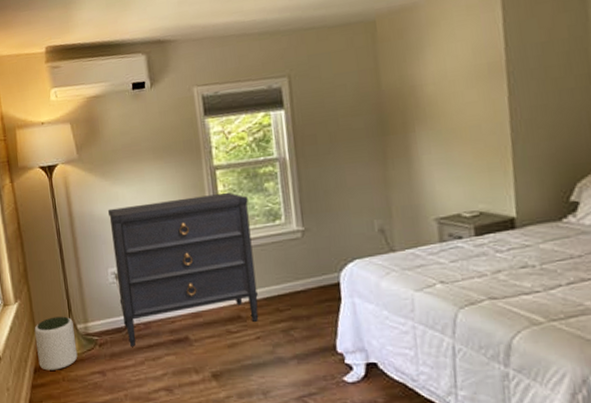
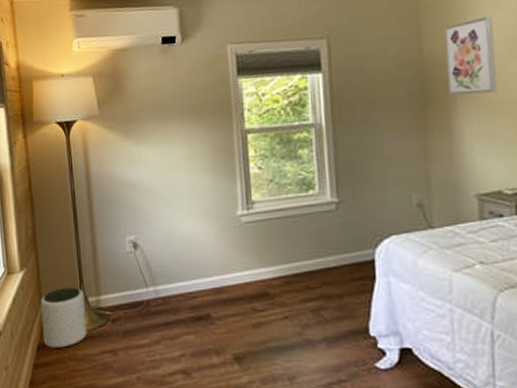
dresser: present [108,192,259,347] -> none [129,158,287,323]
wall art: none [401,46,455,126] -> present [444,15,498,96]

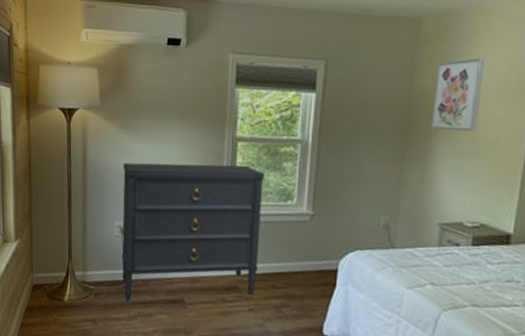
plant pot: present [40,287,87,348] -> none [31,260,72,313]
dresser: none [129,158,287,323] -> present [121,162,264,301]

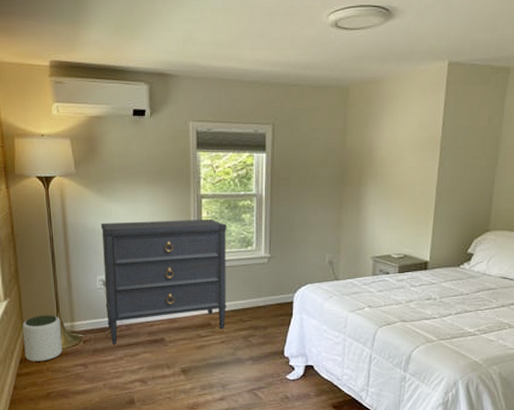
plant pot: none [31,260,72,313] -> present [22,315,63,362]
wall art: present [430,57,486,132] -> none [361,118,402,180]

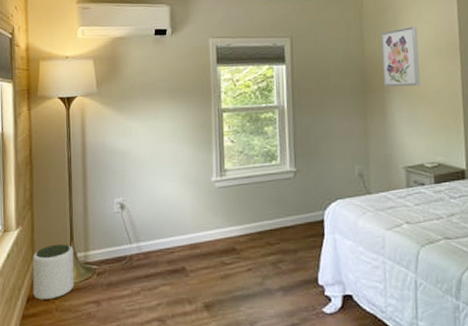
dresser: present [101,218,227,344] -> none [121,133,252,276]
wall art: none [361,118,402,180] -> present [381,26,421,87]

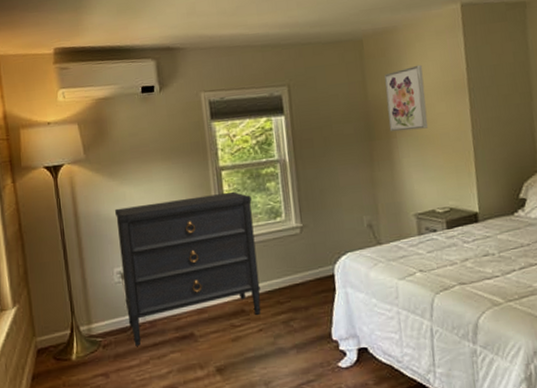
plant pot: present [32,244,75,300] -> none [33,318,80,377]
dresser: none [121,133,252,276] -> present [115,191,261,346]

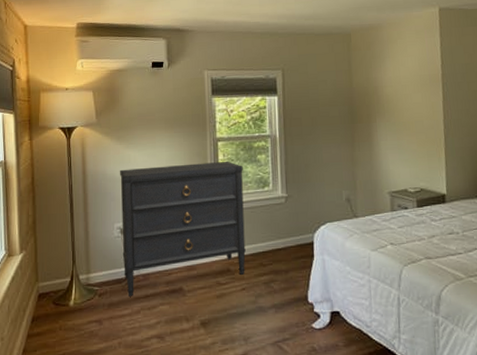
wall art: present [384,64,429,133] -> none [368,59,405,117]

